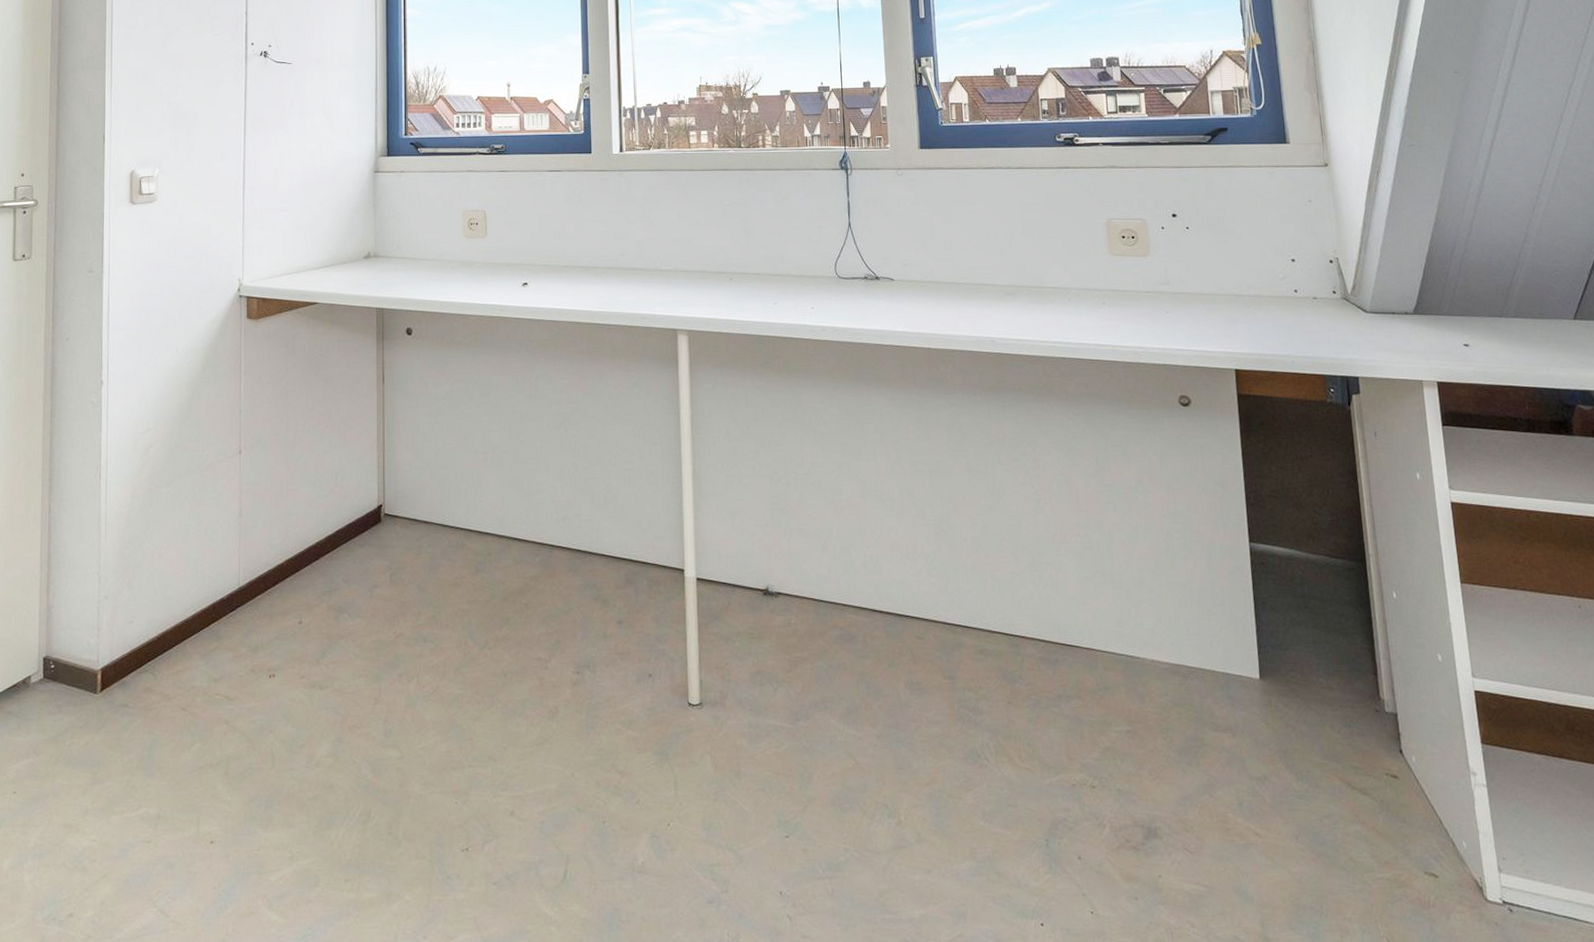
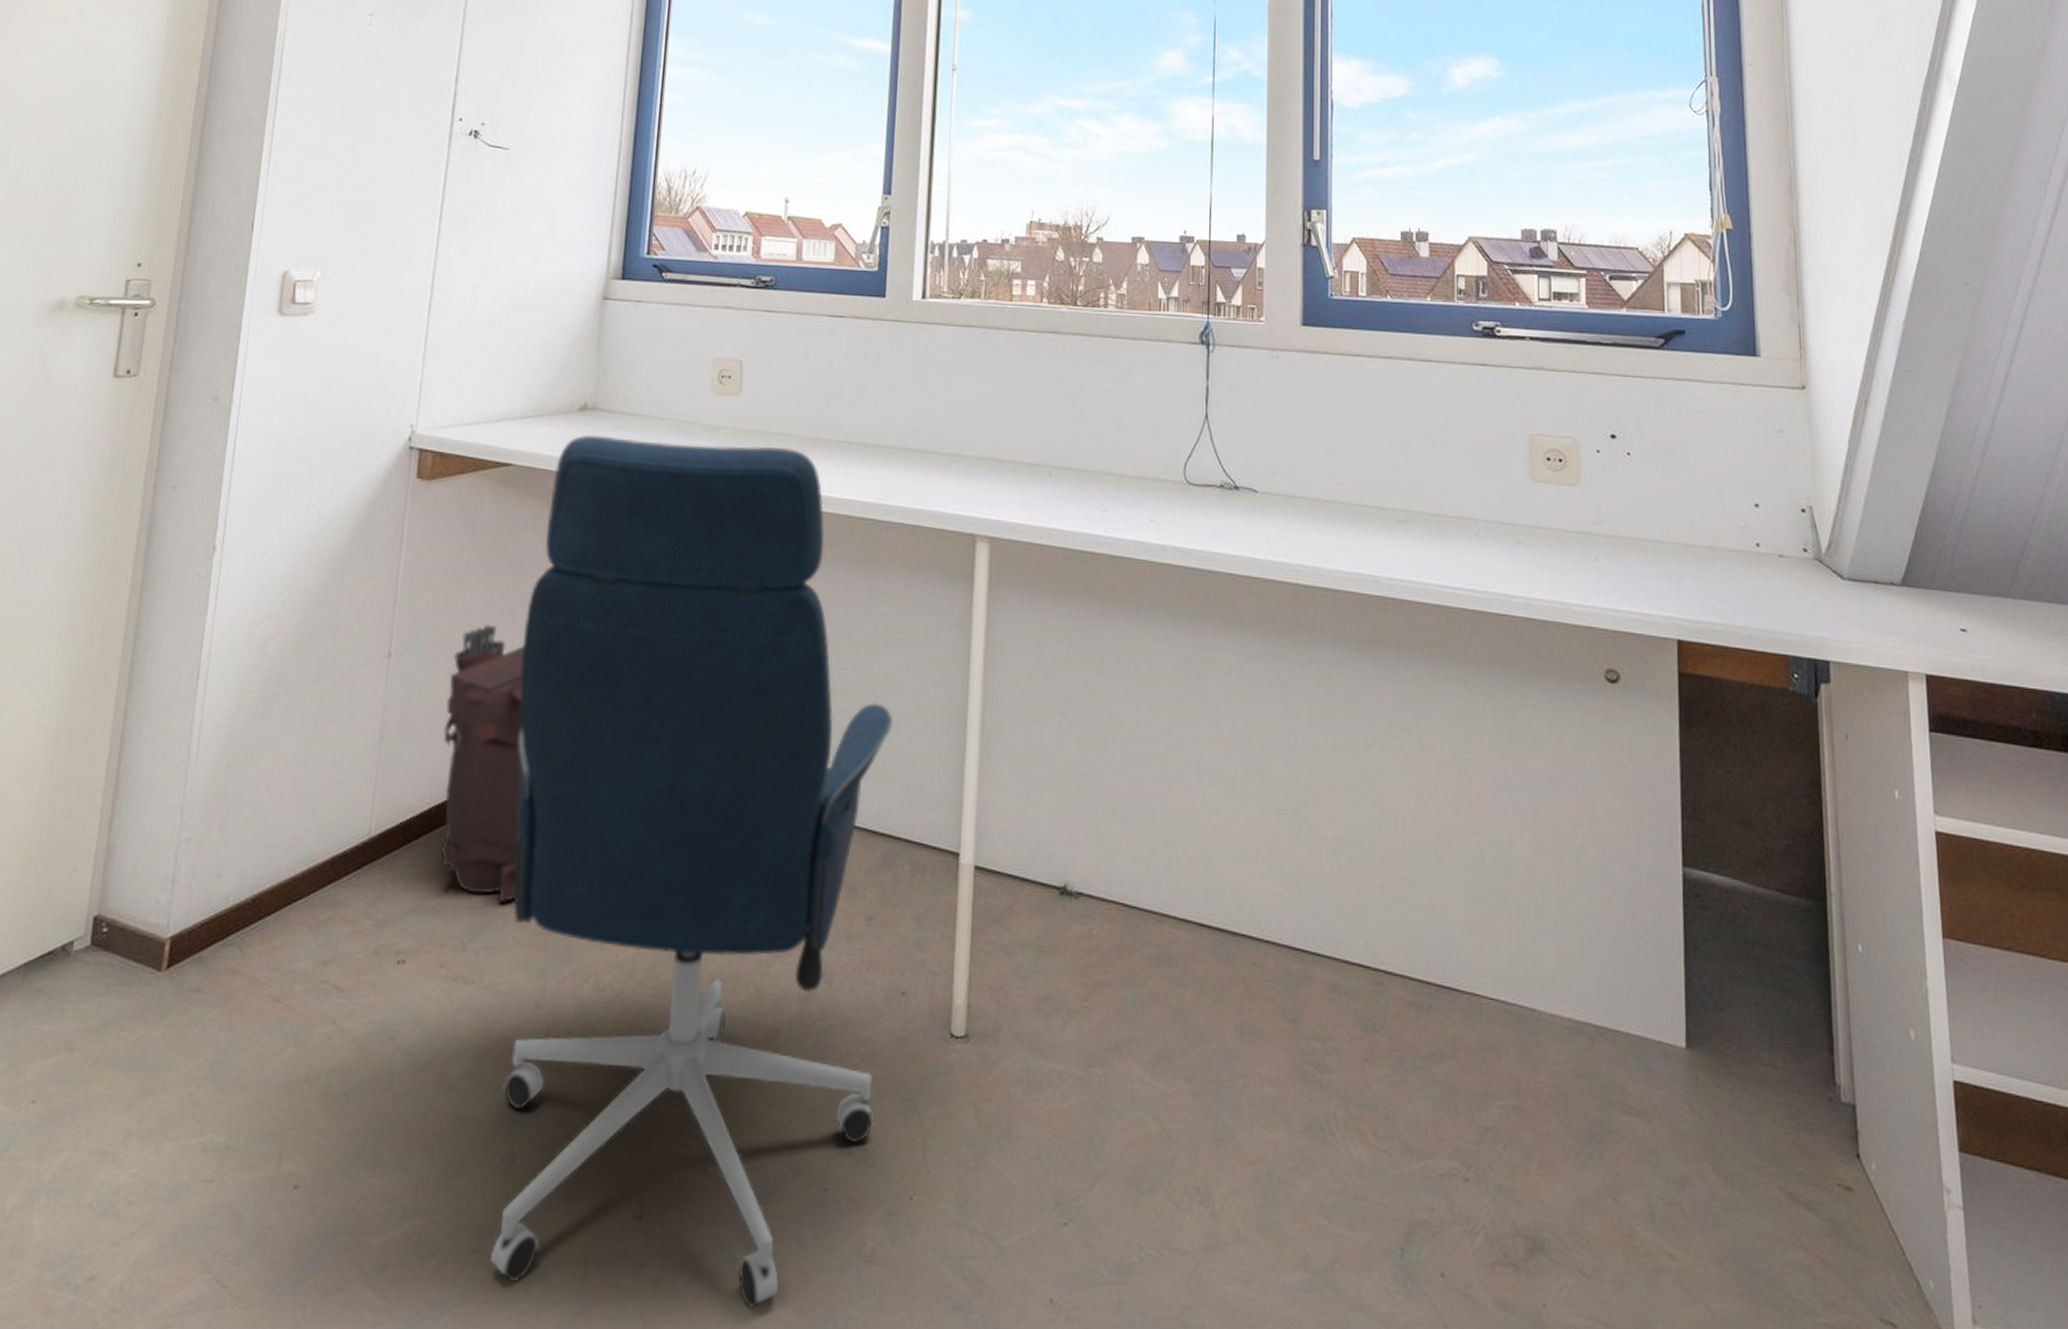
backpack: none [287,424,353,629] -> present [441,624,525,903]
office chair: none [338,275,636,910] -> present [490,435,894,1308]

